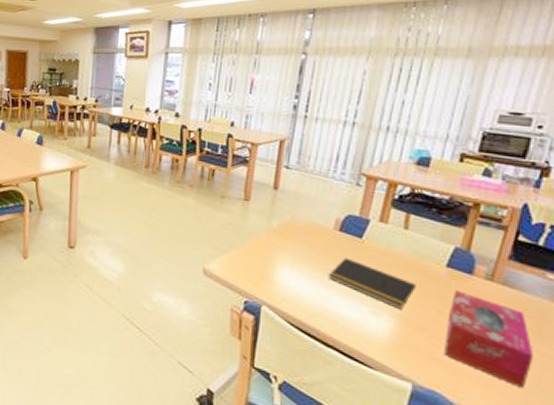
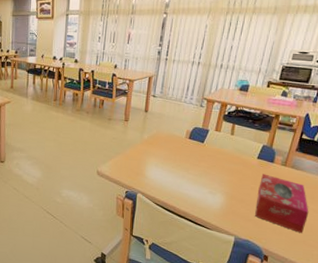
notepad: present [328,257,416,309] -> none [181,157,238,189]

